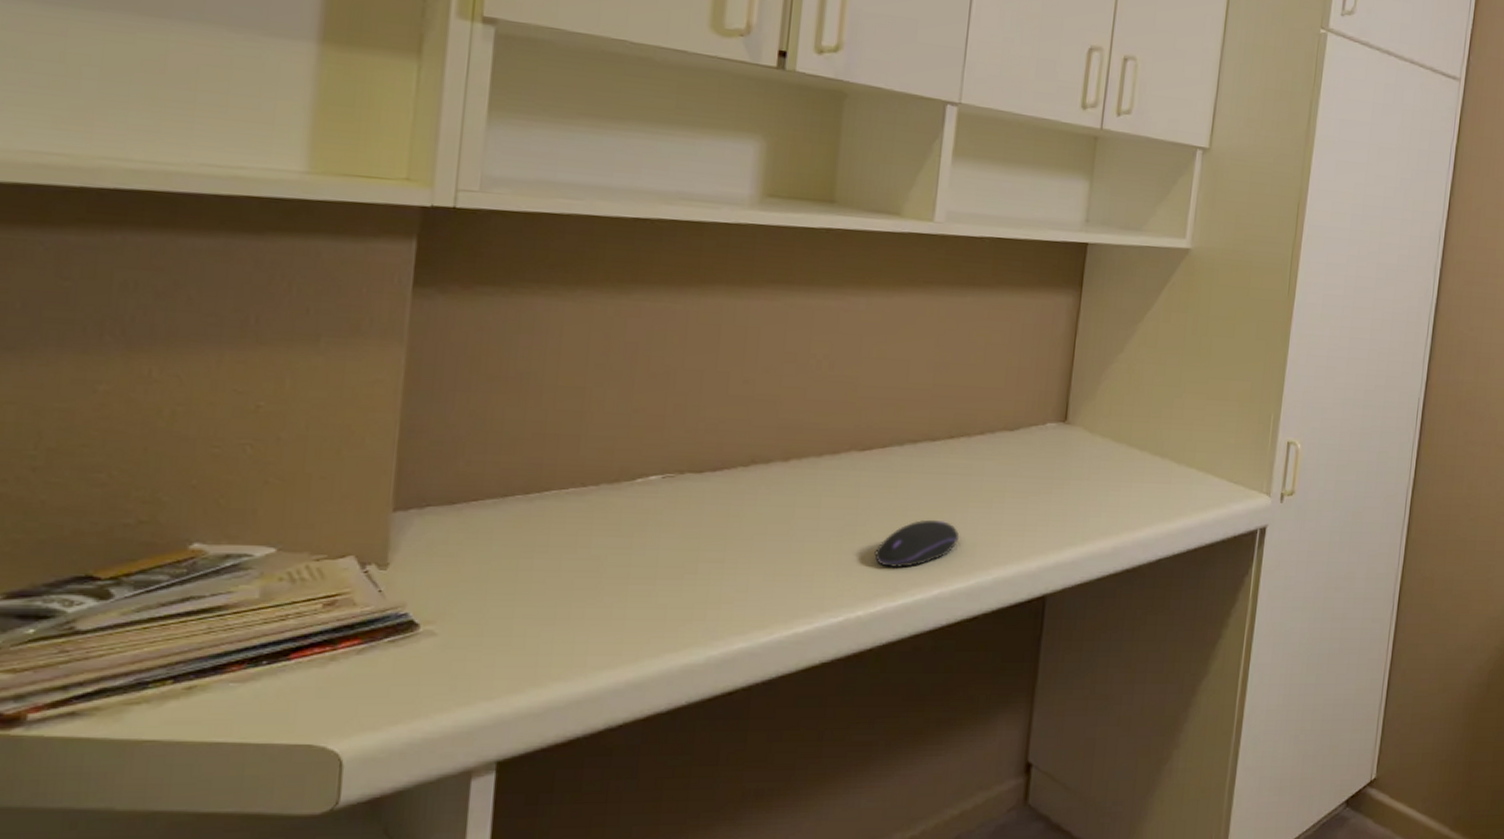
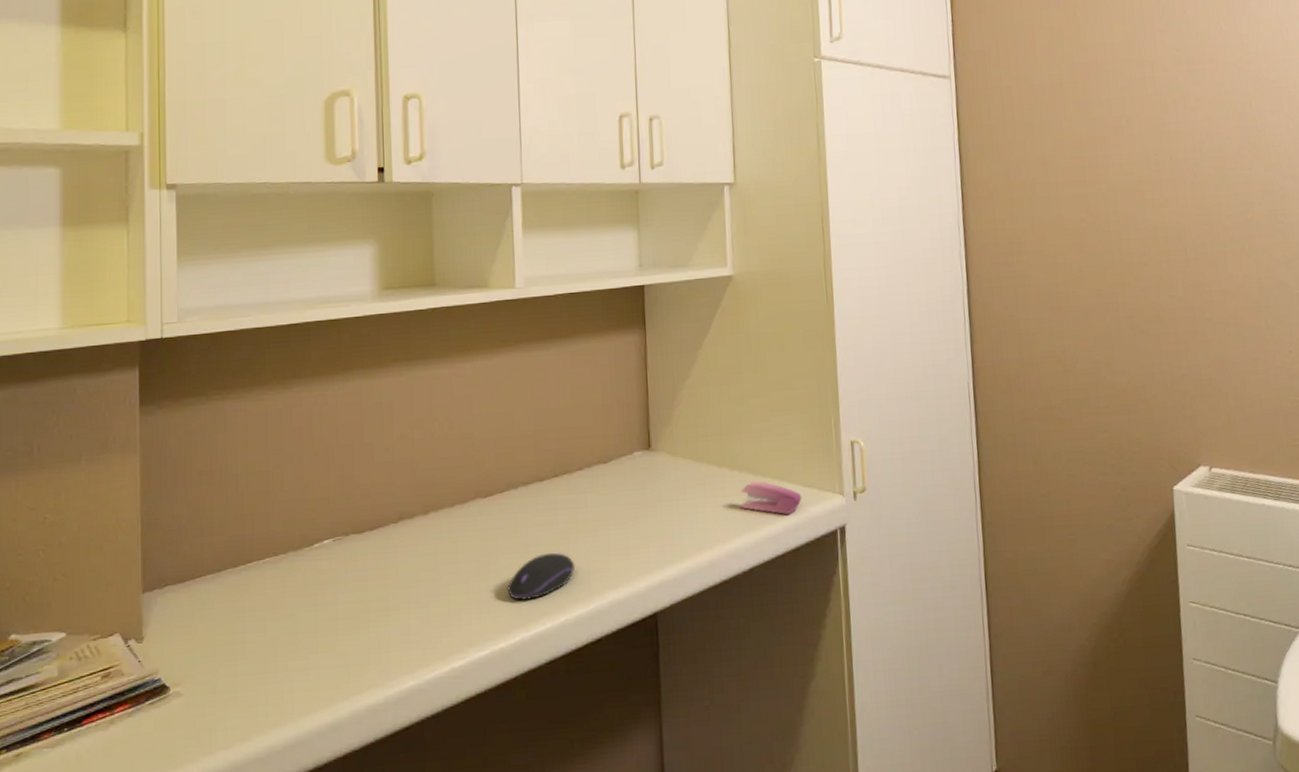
stapler: none [1156,470,1226,510] -> present [739,481,802,515]

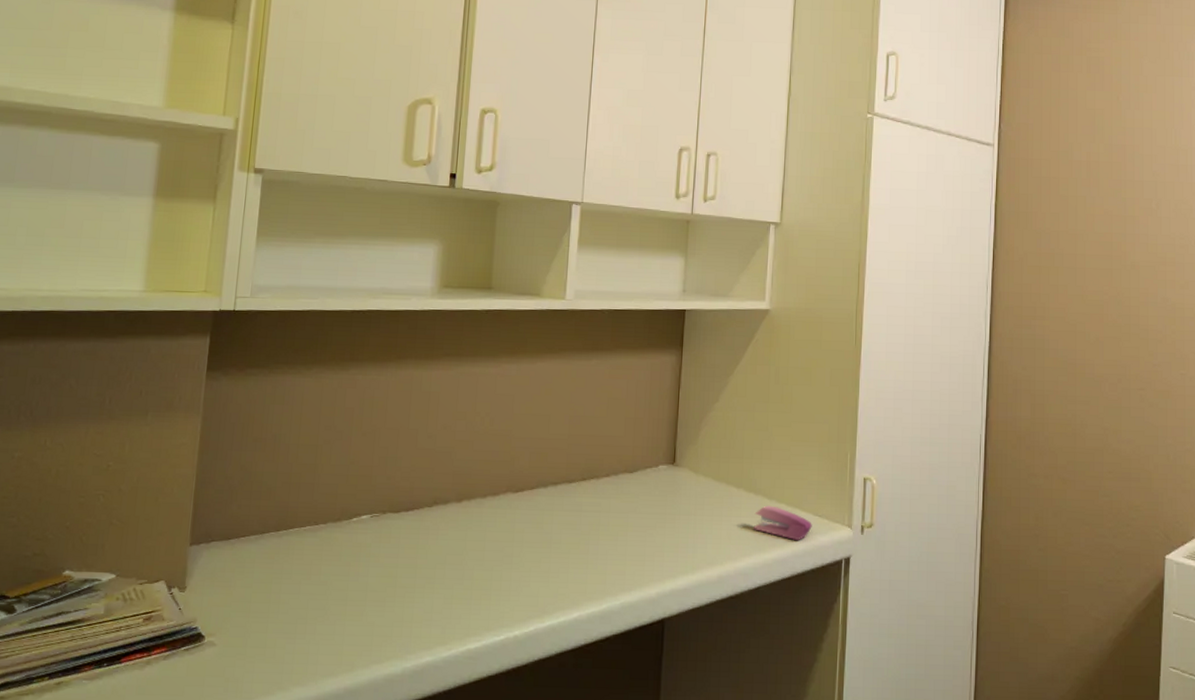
computer mouse: present [507,552,575,601] -> none [527,551,593,594]

